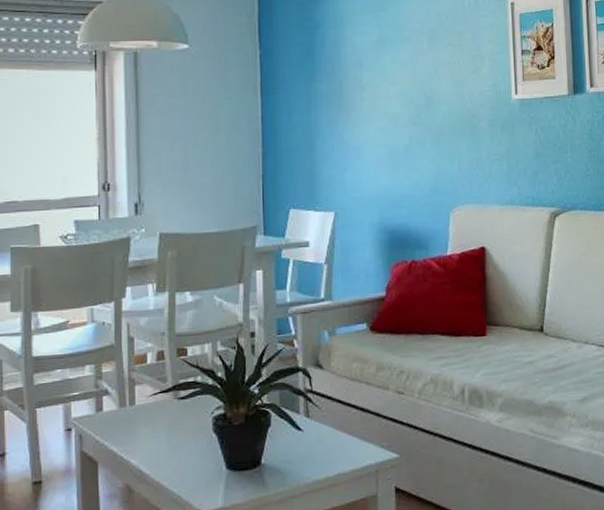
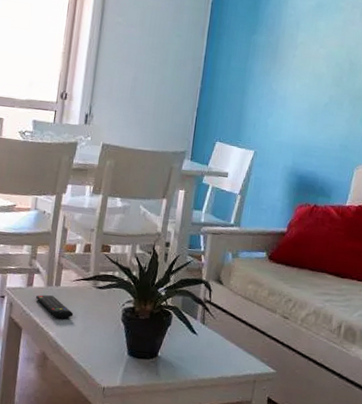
remote control: none [109,417,156,442] -> present [36,294,74,319]

